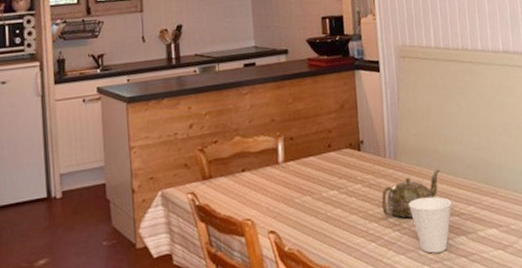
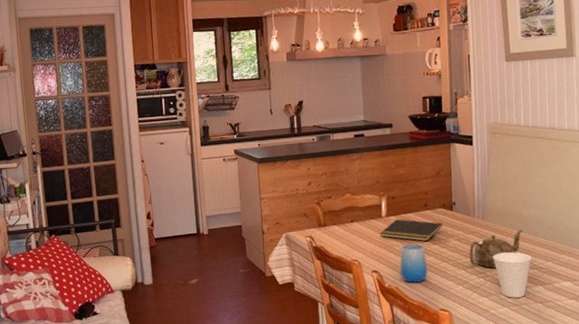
notepad: none [276,164,350,191] -> present [379,219,443,242]
cup: none [301,194,335,244] -> present [400,244,428,283]

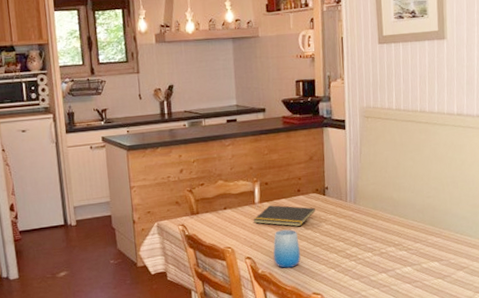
teapot: present [469,230,522,268] -> none [341,213,393,251]
cup: present [493,252,532,298] -> none [364,234,401,280]

